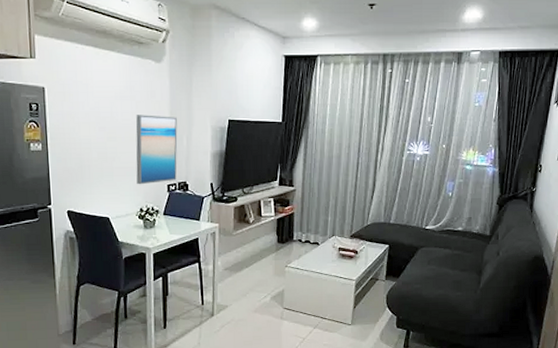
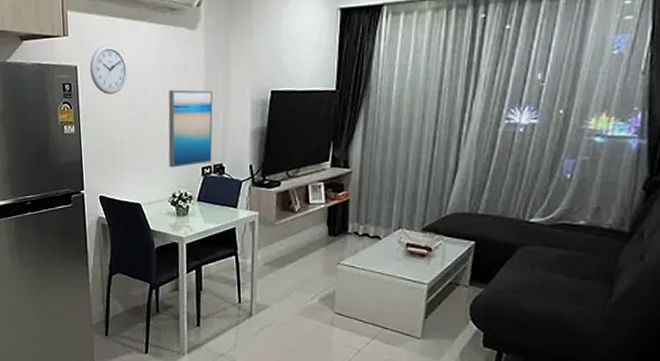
wall clock: none [57,69,97,116] -> present [89,44,128,95]

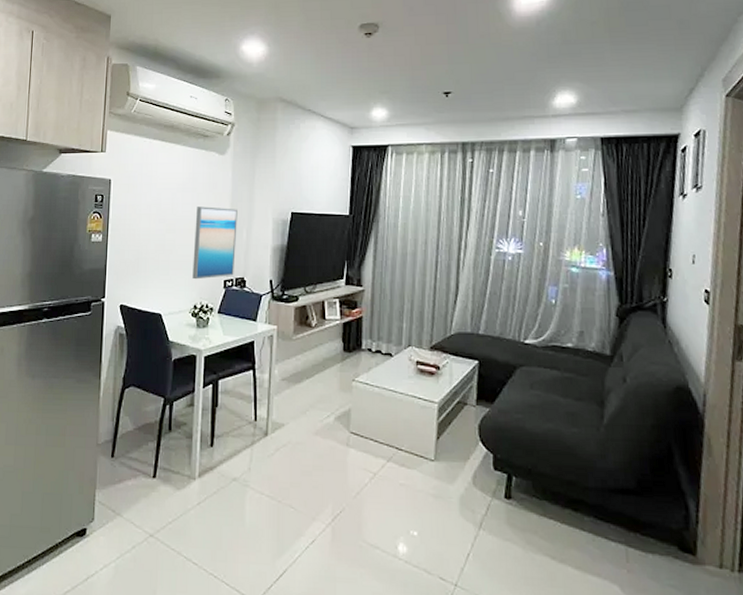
wall clock: present [89,44,128,95] -> none [123,162,160,207]

